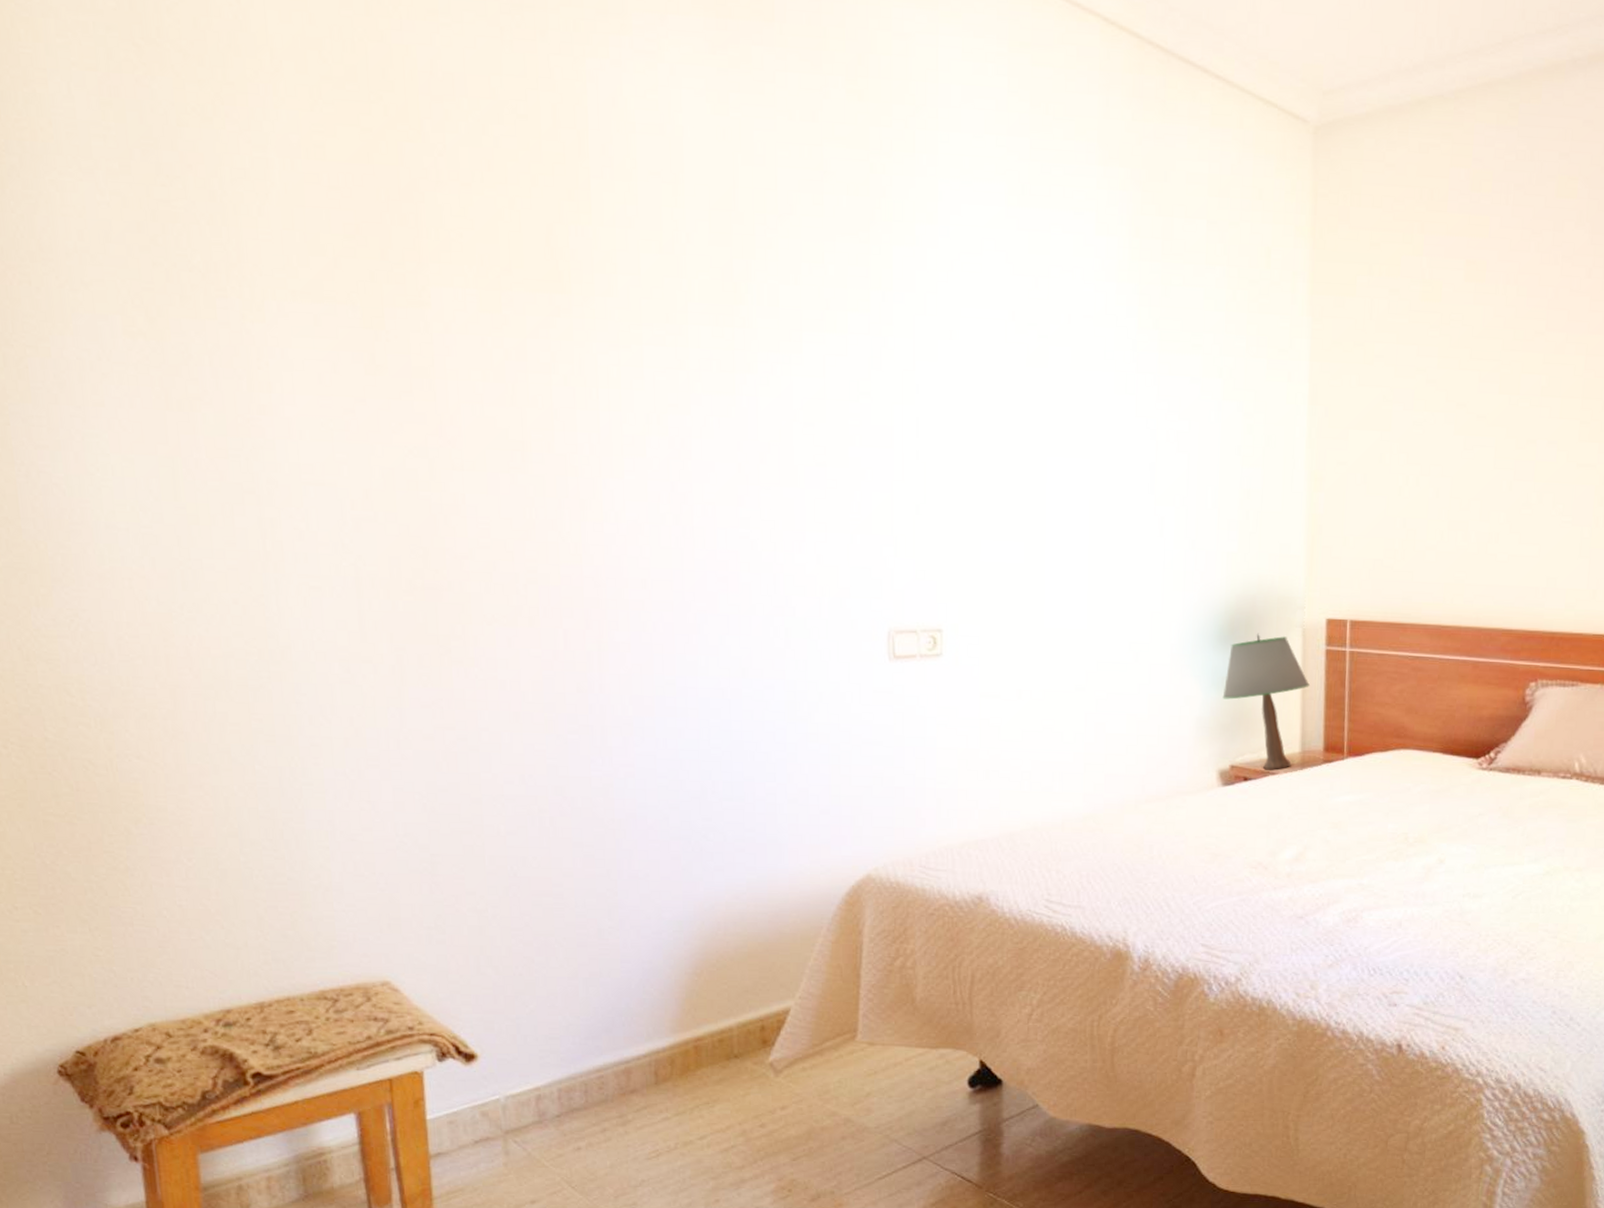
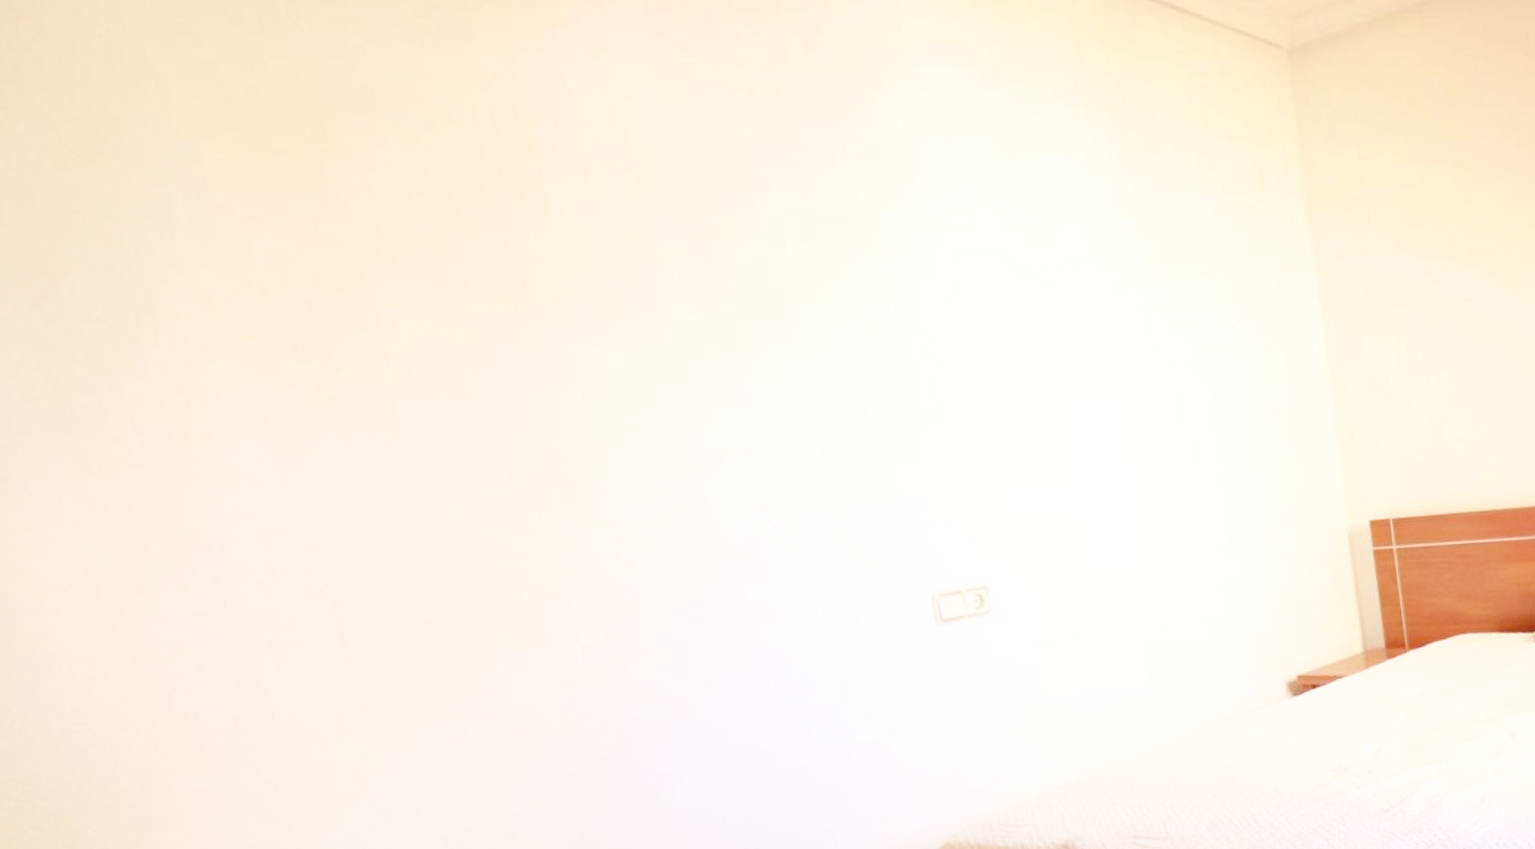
table lamp: present [1222,633,1310,770] -> none [1279,543,1363,675]

